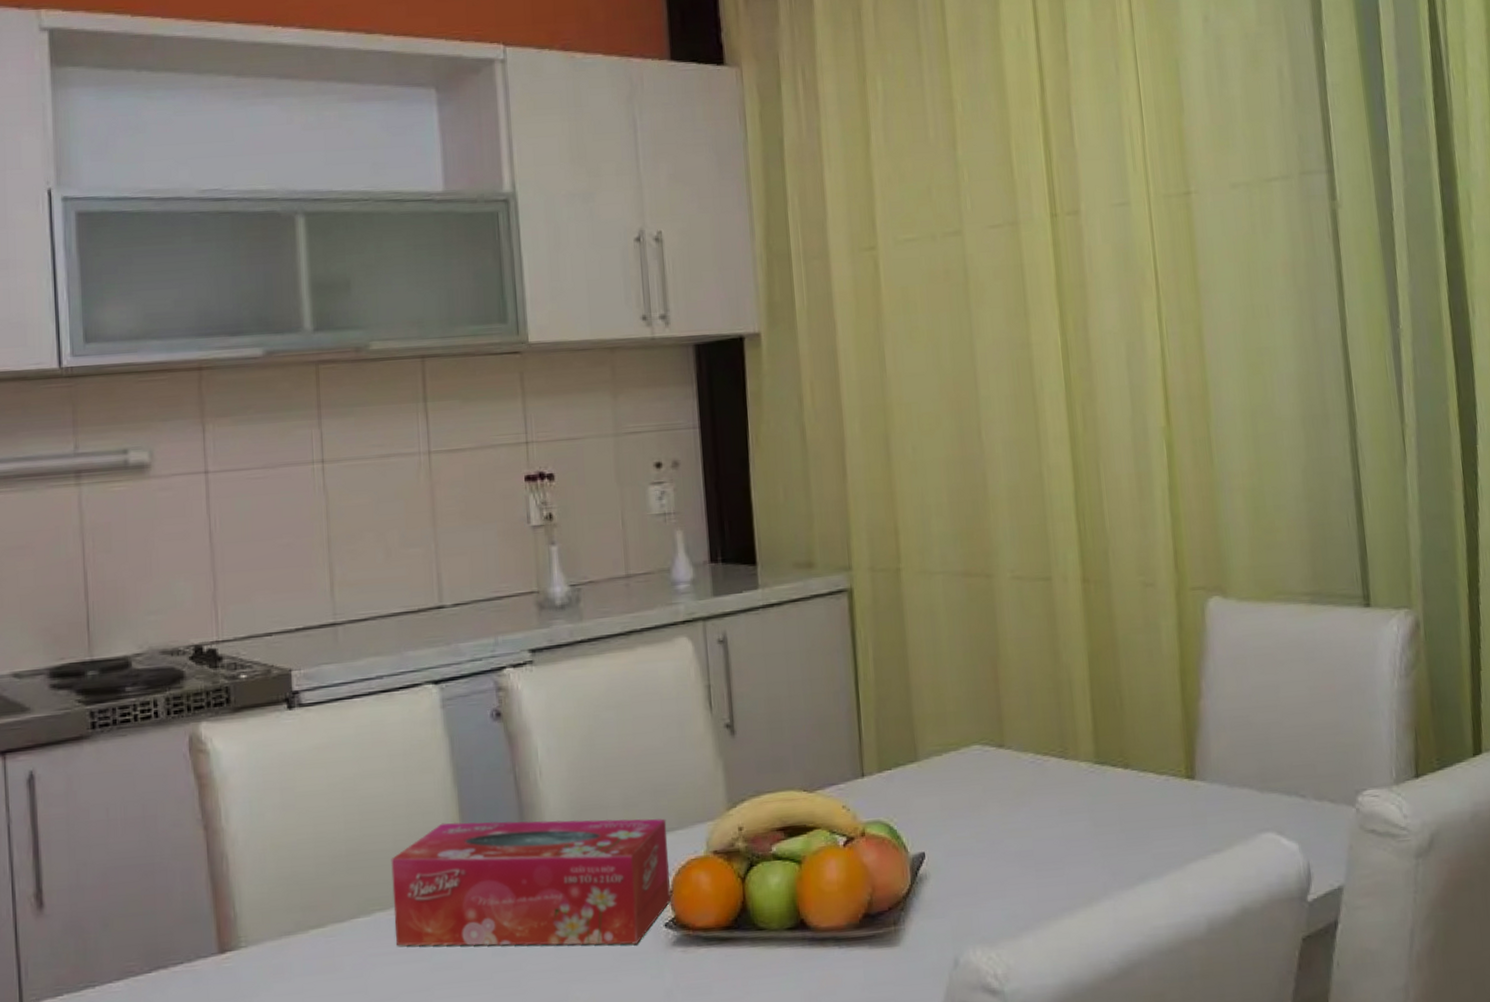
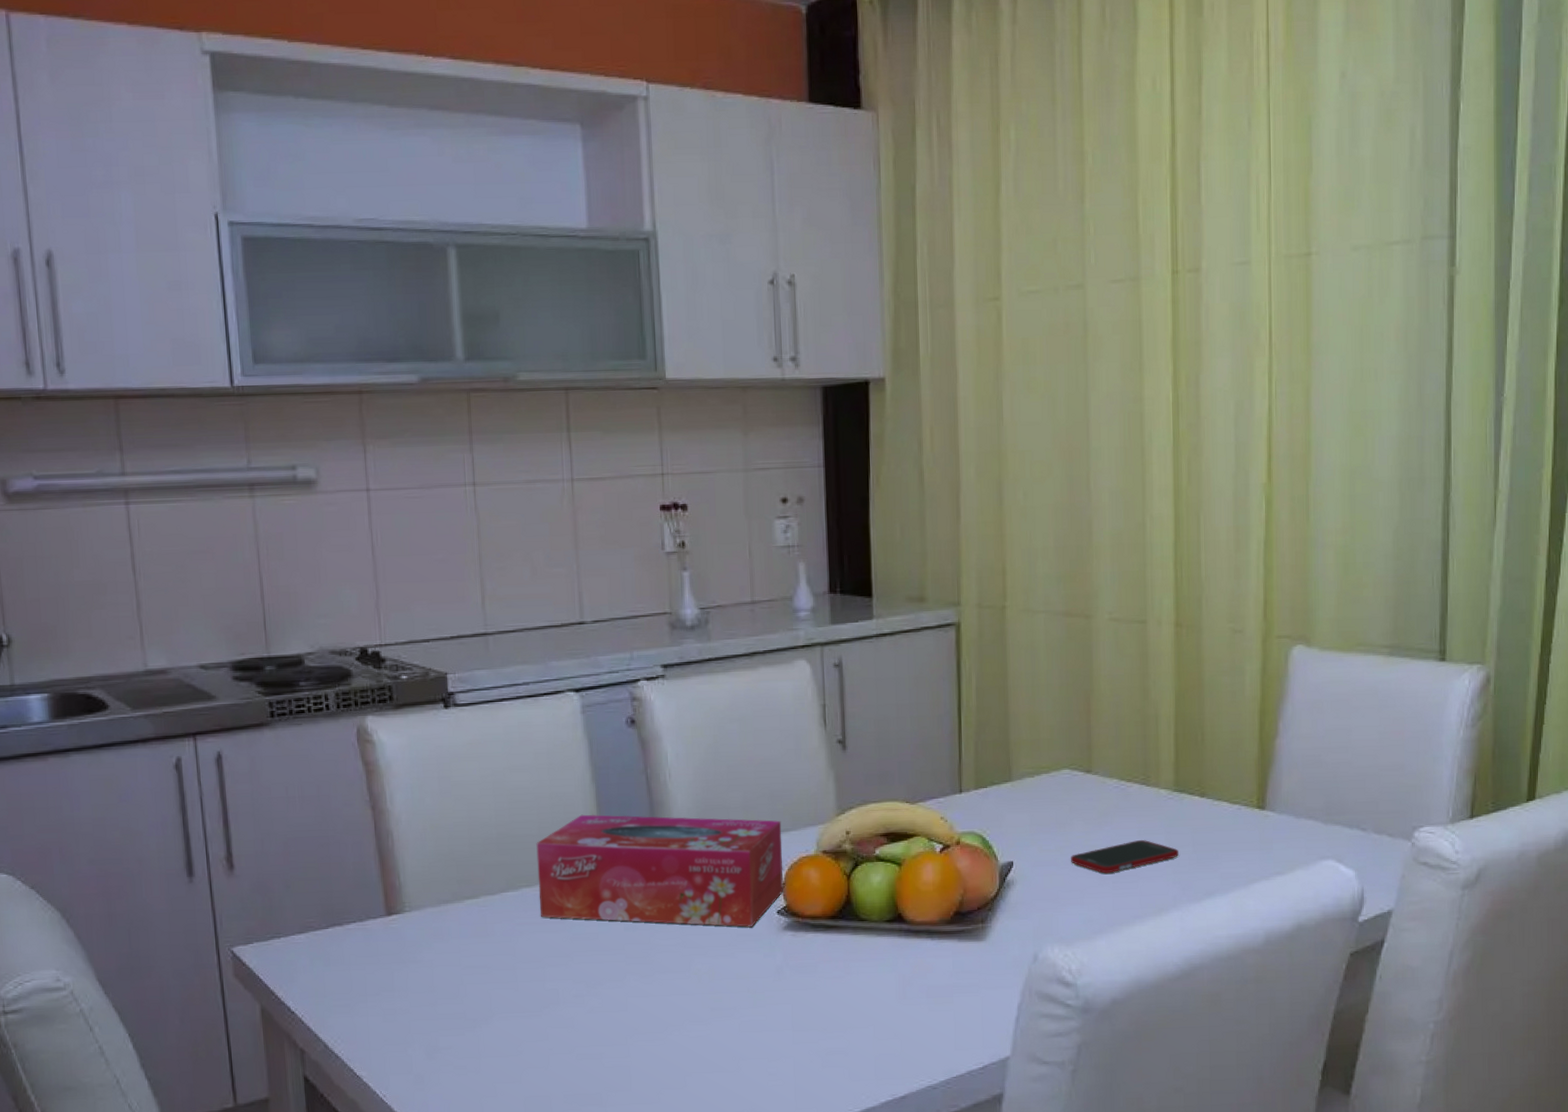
cell phone: none [988,819,1105,861] -> present [1071,839,1179,874]

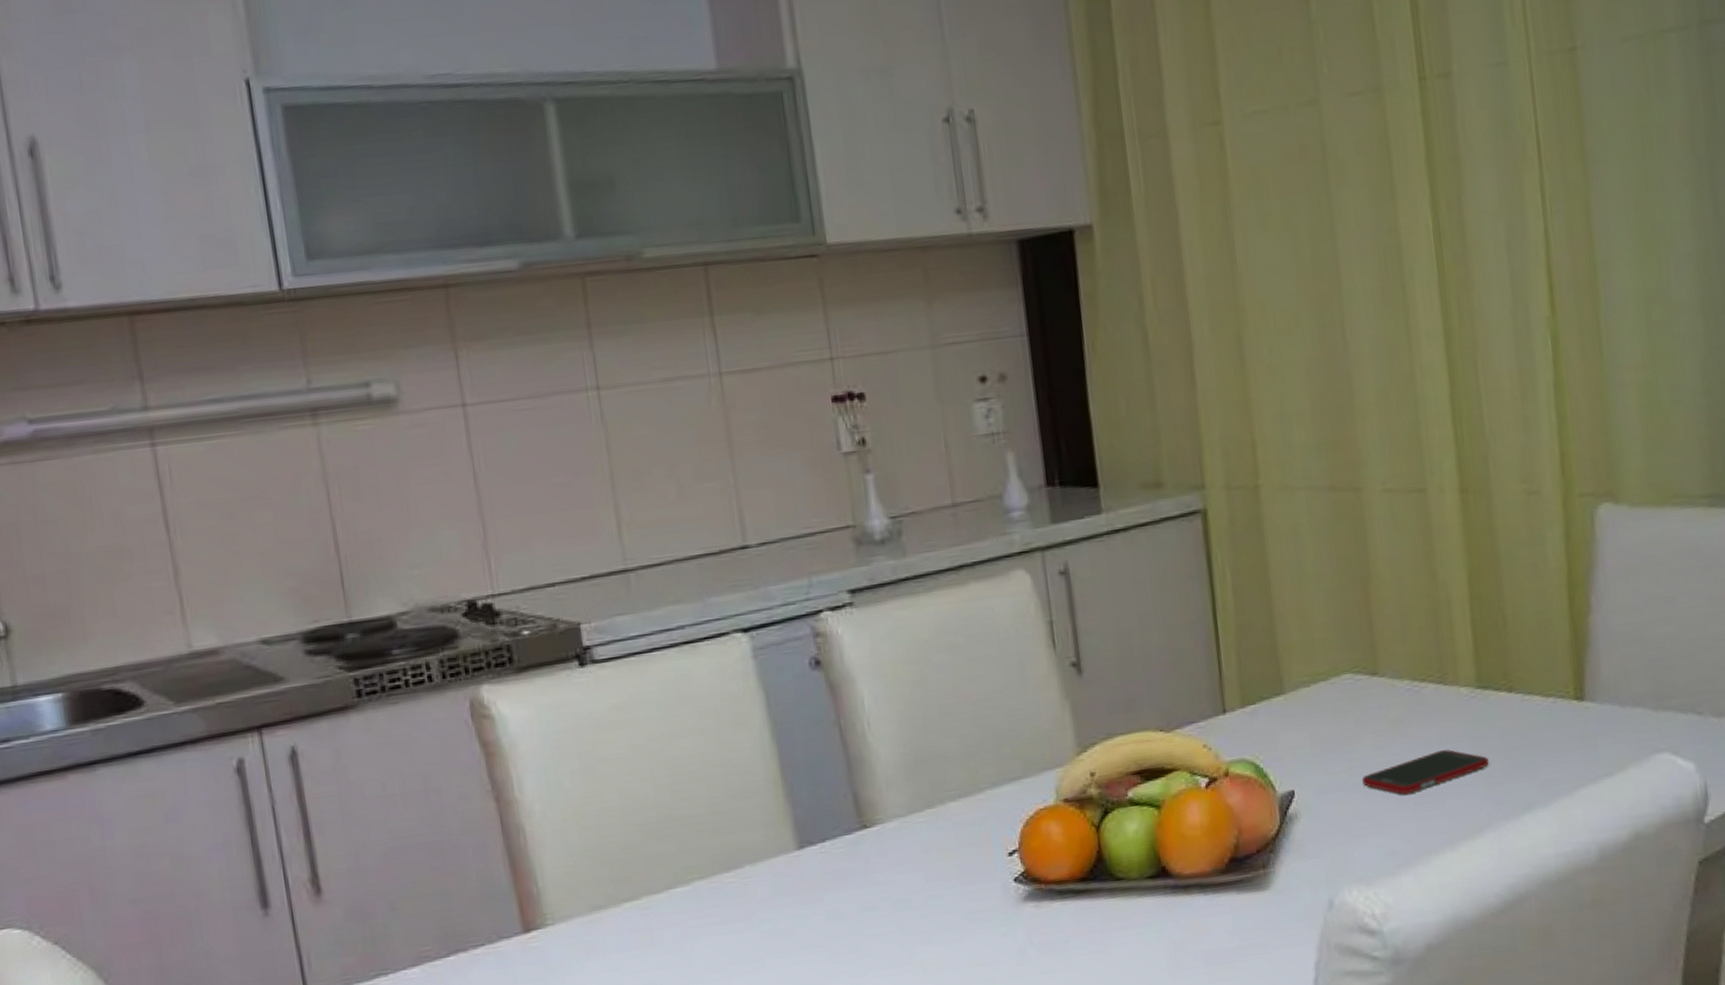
tissue box: present [536,814,783,927] -> none [708,767,1020,916]

